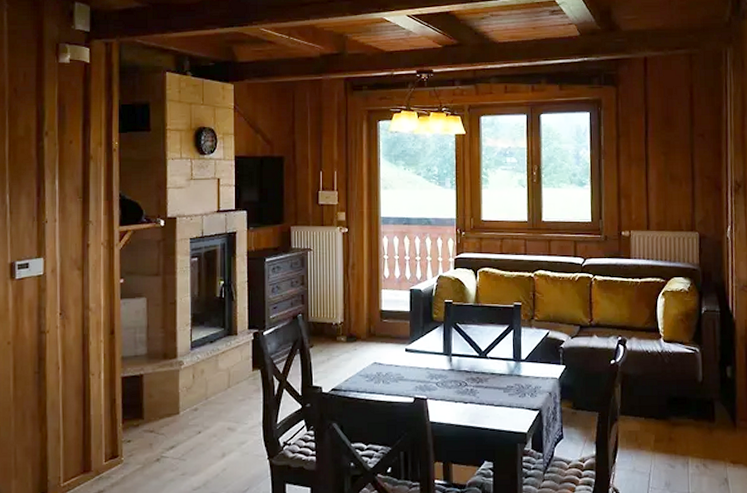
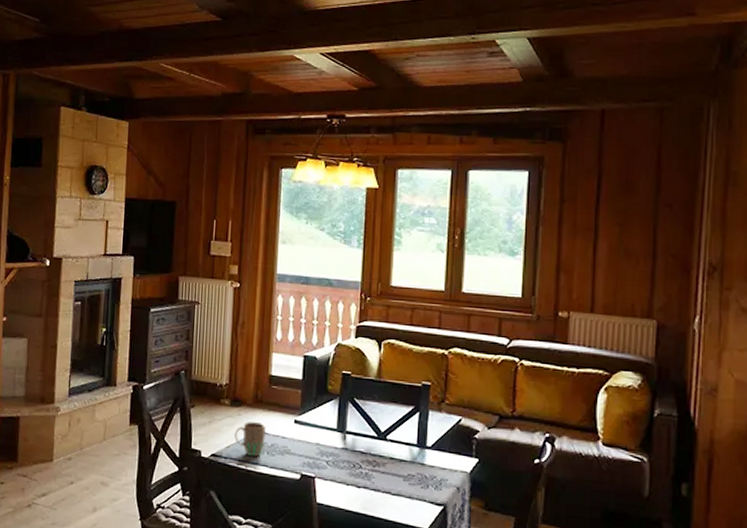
mug: none [352,355,380,386] -> present [234,422,266,457]

